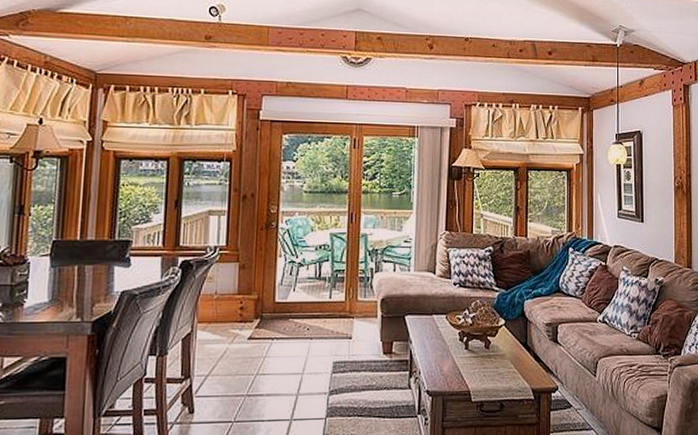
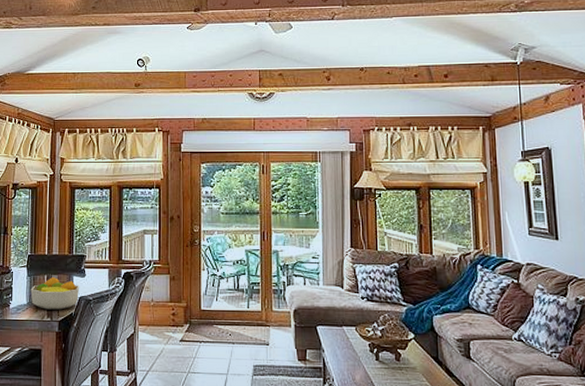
fruit bowl: none [54,268,123,308] -> present [30,277,80,310]

